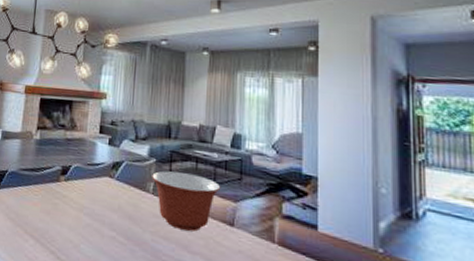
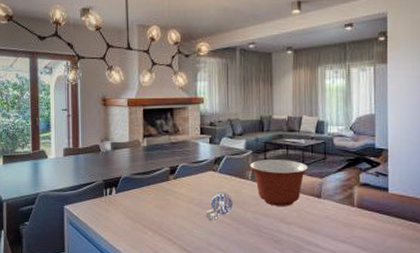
decorative ball: none [96,202,129,238] -> present [205,192,233,222]

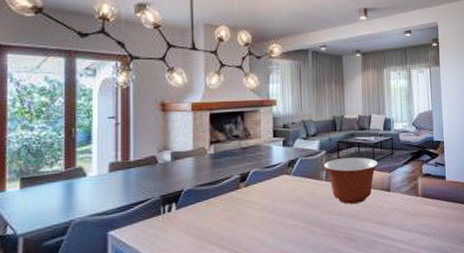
decorative ball: present [205,192,233,222] -> none [279,195,308,228]

